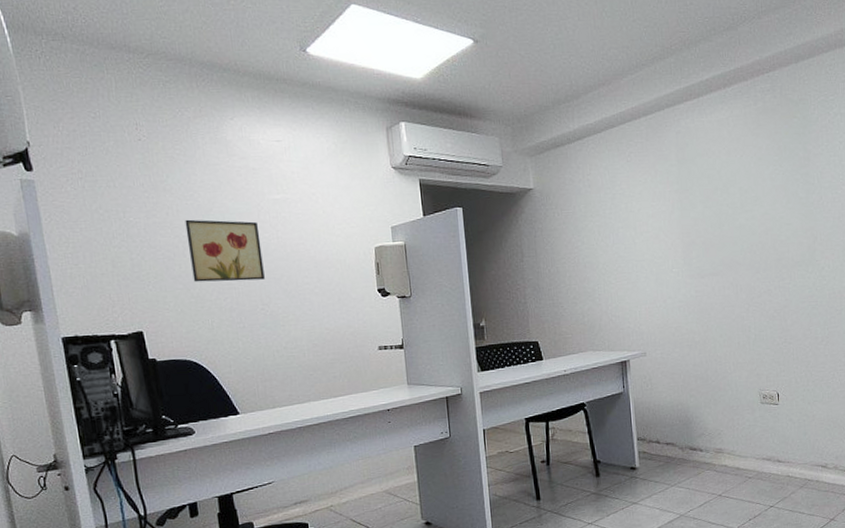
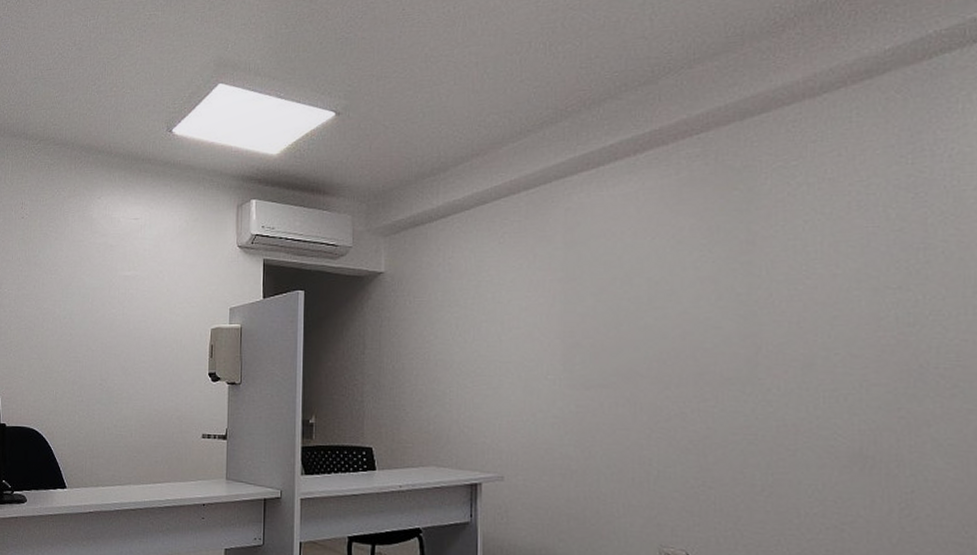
wall art: present [185,219,265,282] -> none [46,292,108,355]

